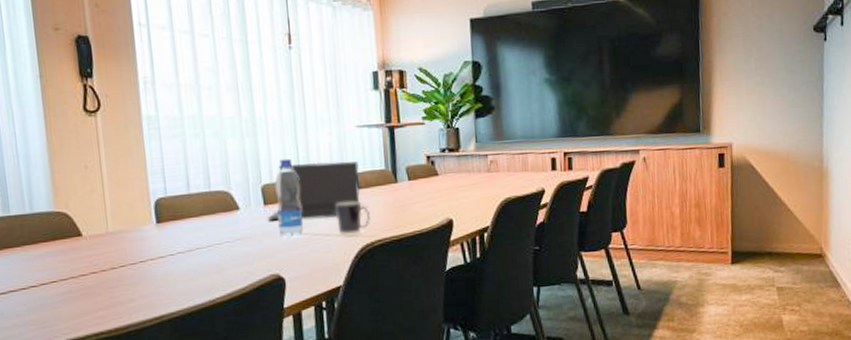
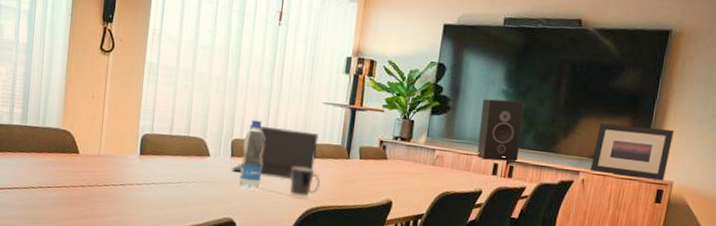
speaker: none [526,87,575,157] -> present [477,98,525,163]
picture frame: none [649,91,724,148] -> present [590,123,674,181]

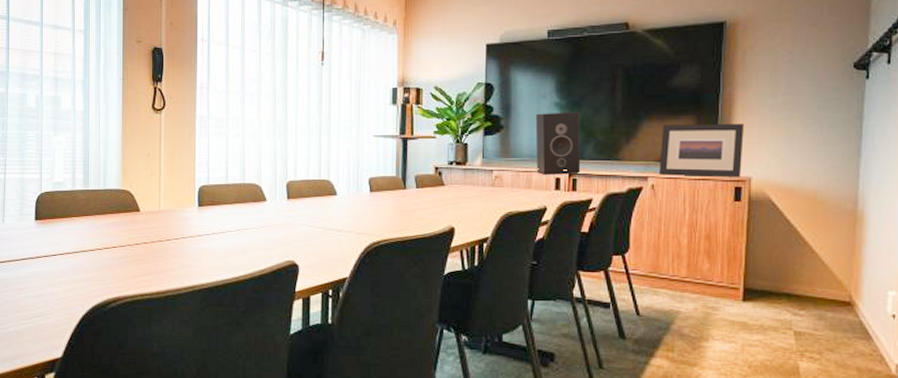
laptop: present [232,125,319,179] -> none [290,165,372,216]
bottle: present [239,119,265,191] -> none [298,160,320,231]
mug: present [289,166,320,198] -> none [349,202,378,233]

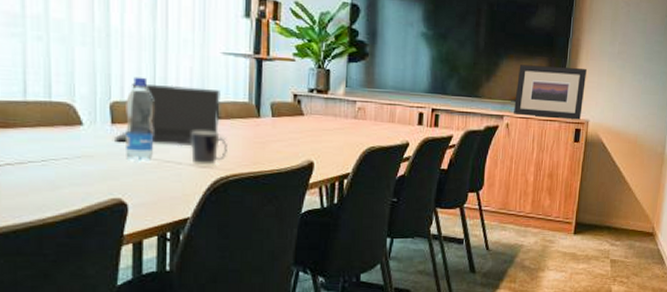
laptop: none [290,165,372,216] -> present [115,84,220,147]
bottle: none [298,160,320,231] -> present [126,76,154,163]
mug: none [349,202,378,233] -> present [191,130,227,166]
speaker: present [535,111,581,176] -> none [400,42,445,110]

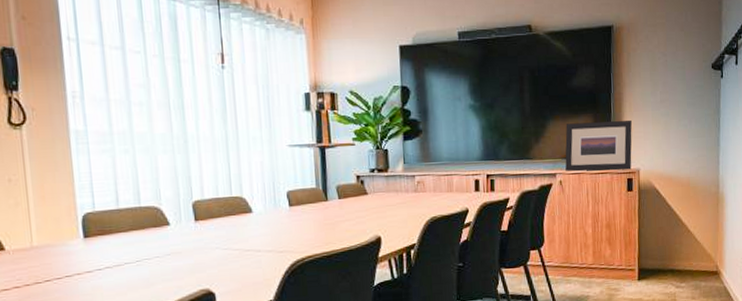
laptop: present [115,84,220,147] -> none [199,179,291,238]
bottle: present [126,76,154,163] -> none [206,175,235,254]
mug: present [191,130,227,166] -> none [267,218,301,251]

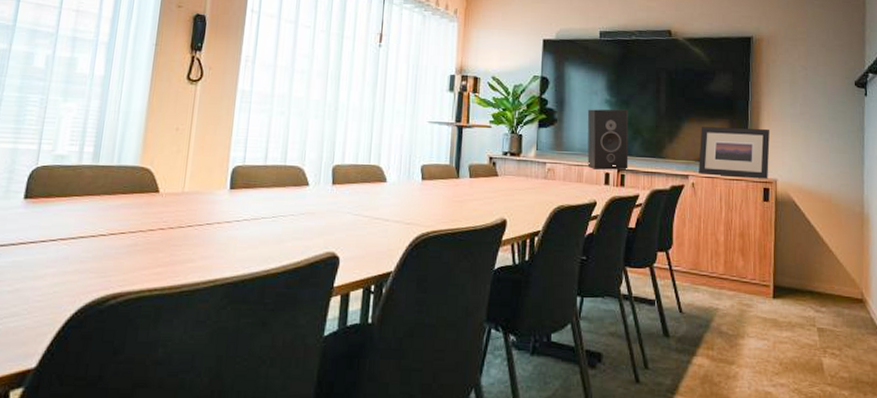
speaker: none [452,113,497,179] -> present [587,109,629,171]

